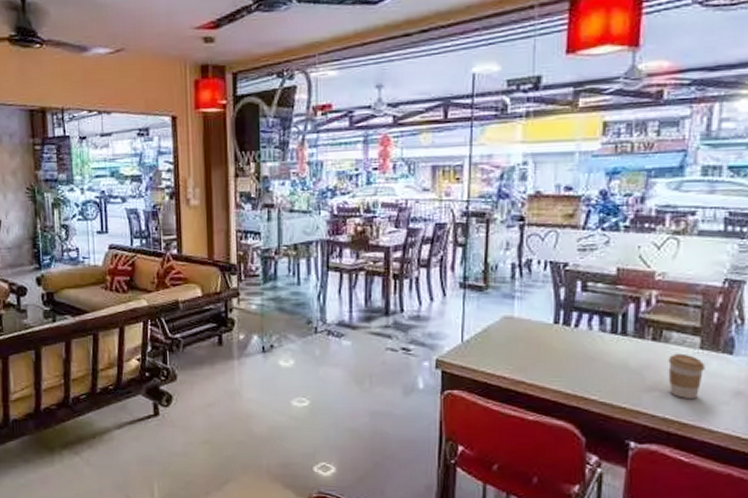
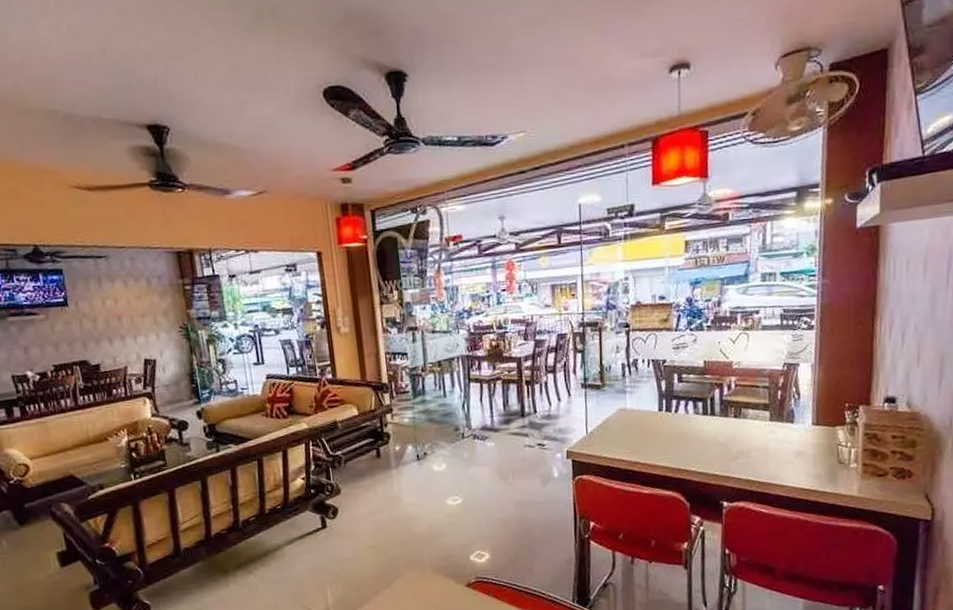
coffee cup: present [668,353,705,398] -> none [747,426,775,462]

